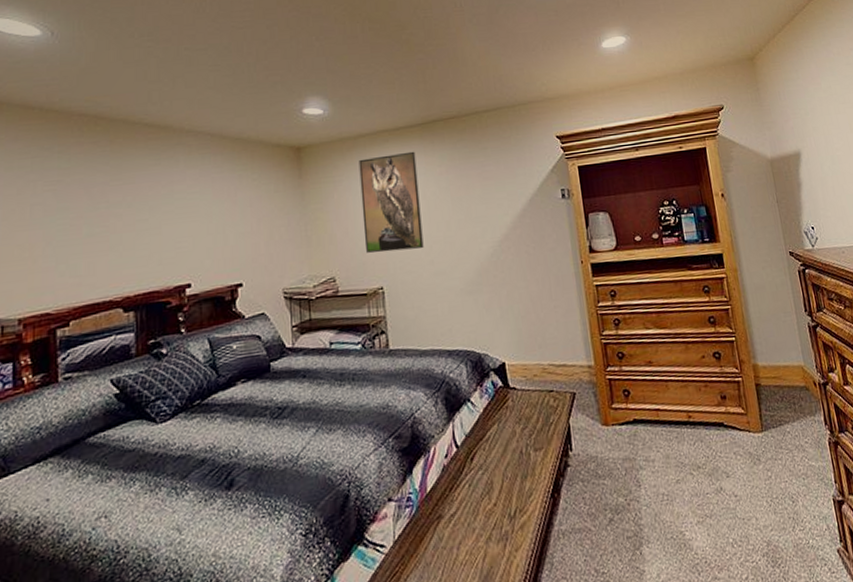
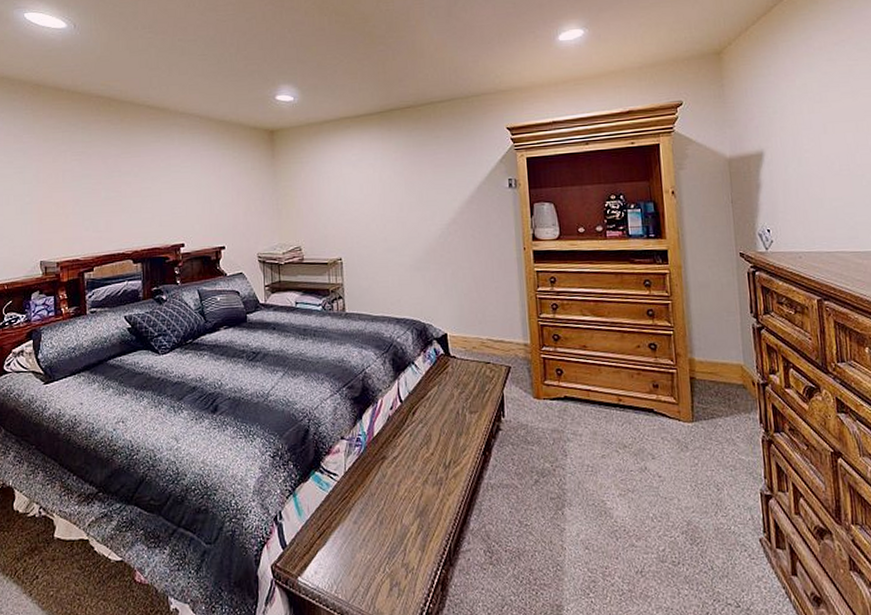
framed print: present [358,151,424,253] -> none [323,137,378,228]

